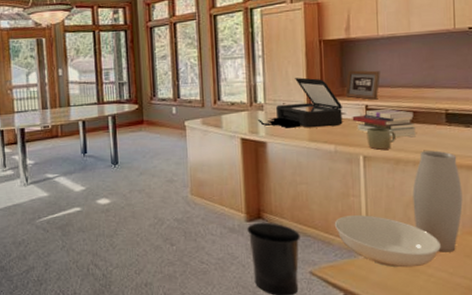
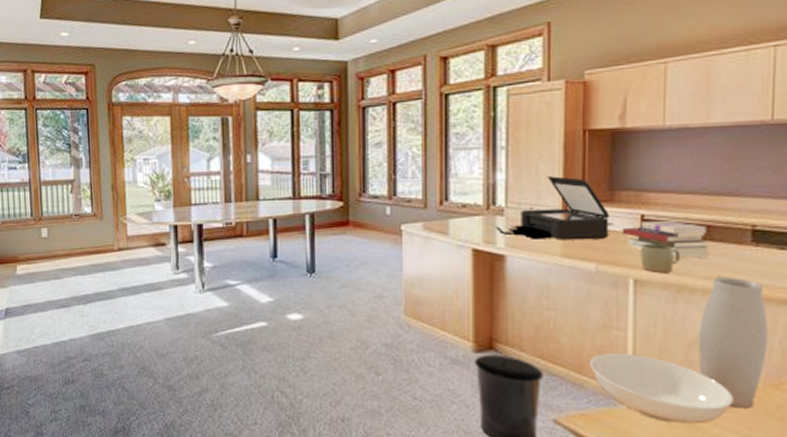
picture frame: present [345,70,380,100] -> none [615,169,664,208]

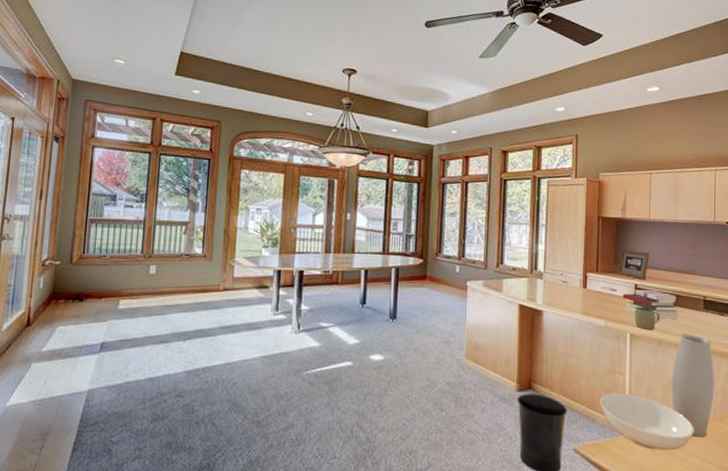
printer: present [495,176,609,241] -> none [536,250,614,302]
picture frame: none [615,169,664,208] -> present [618,249,650,280]

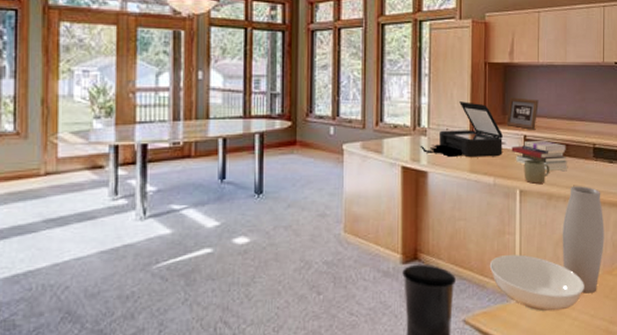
printer: none [536,250,614,302] -> present [420,102,503,158]

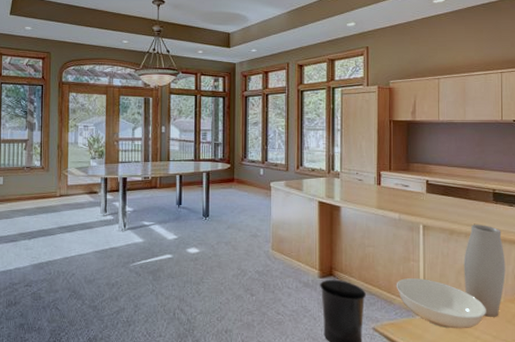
printer: present [420,102,503,158] -> none [334,151,407,197]
picture frame: present [506,97,539,130] -> none [410,149,440,176]
books: present [511,140,567,171] -> none [415,184,468,211]
mug: present [523,159,550,184] -> none [426,200,452,221]

